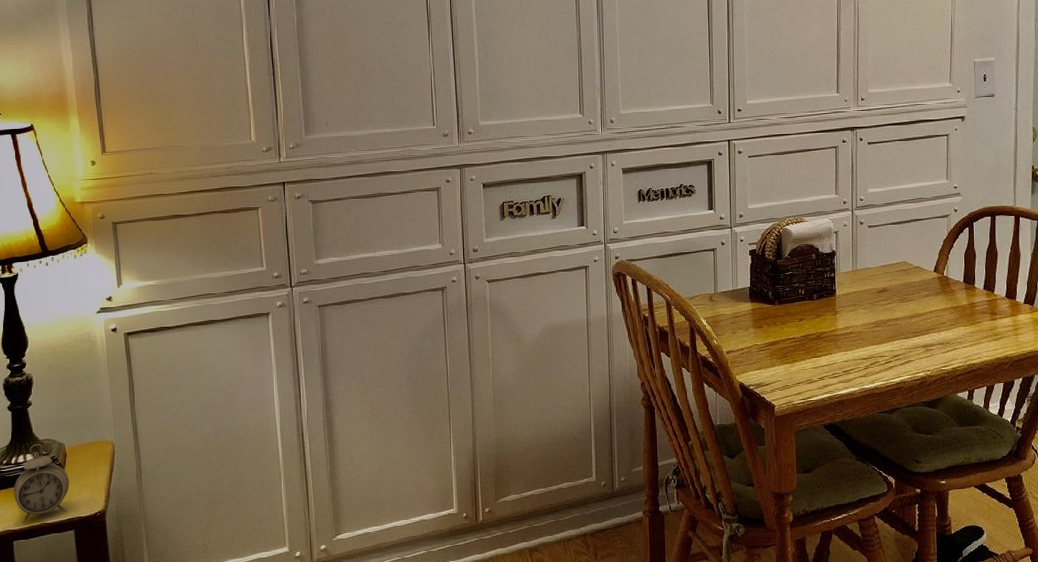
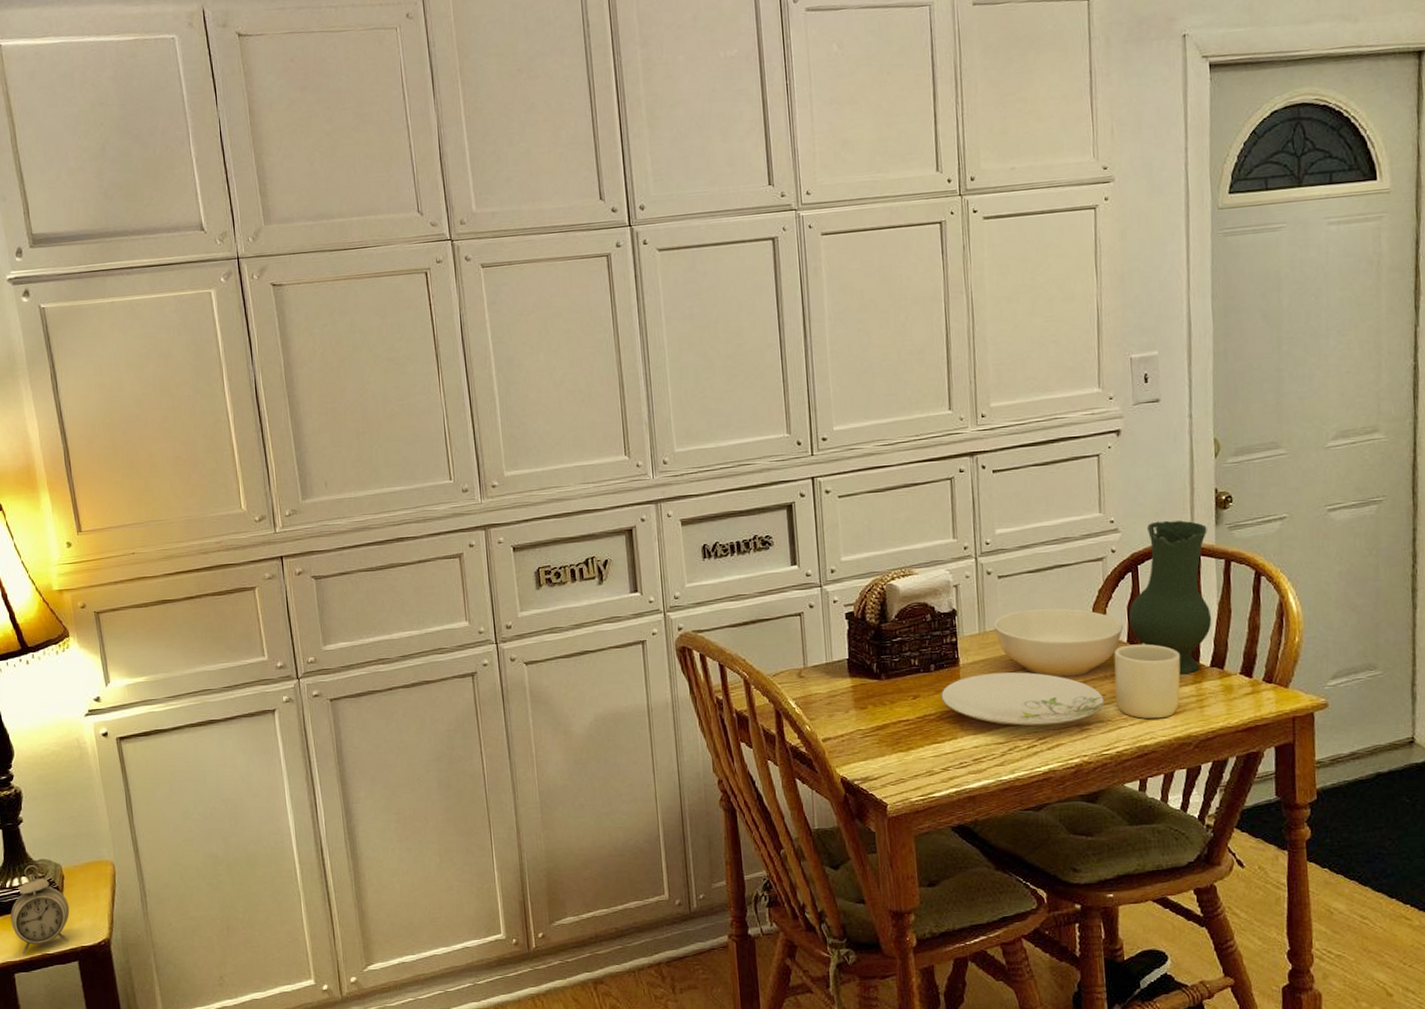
plate: none [821,302,945,346] -> present [941,672,1105,727]
bowl: none [863,252,961,308] -> present [993,607,1123,677]
mug: none [952,284,1003,344] -> present [1114,644,1181,721]
ceramic jug: none [965,188,1026,309] -> present [1129,520,1212,675]

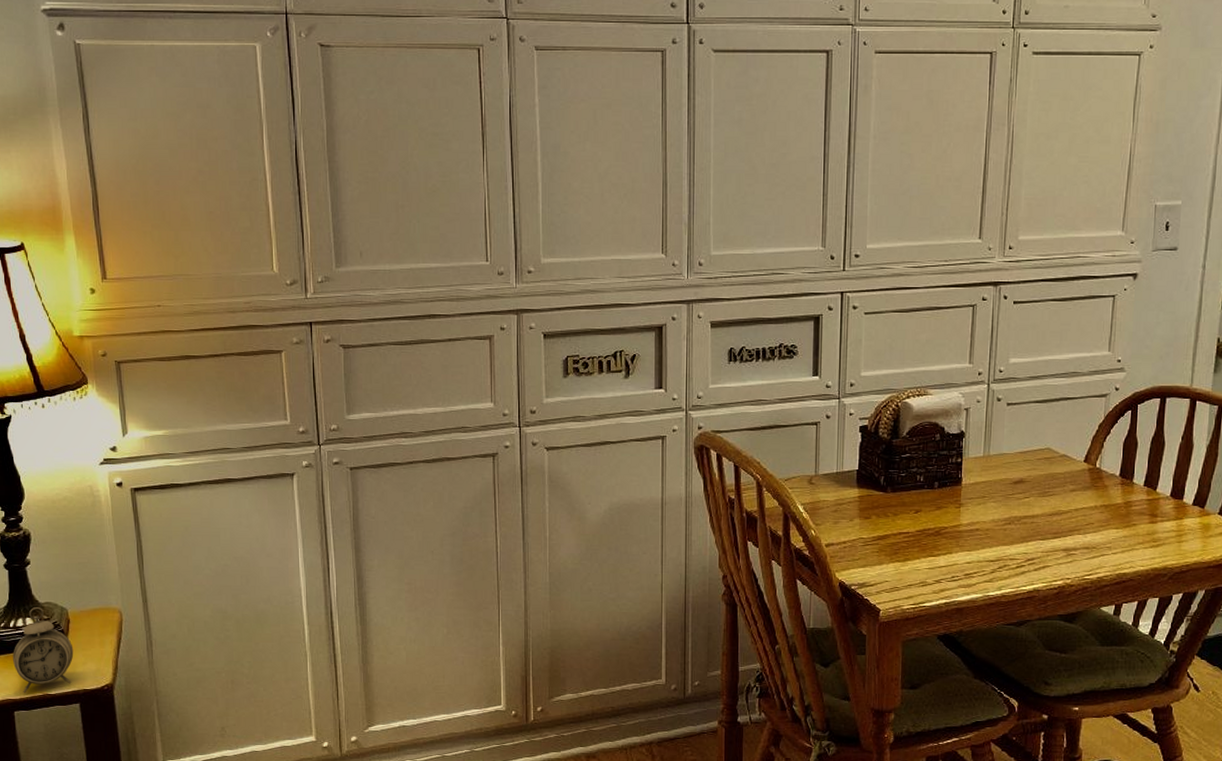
plate: present [941,672,1105,727] -> none [941,495,1092,548]
bowl: present [993,607,1123,677] -> none [997,437,1117,504]
mug: present [1114,644,1181,721] -> none [1102,478,1167,551]
ceramic jug: present [1129,520,1212,675] -> none [1124,364,1206,511]

